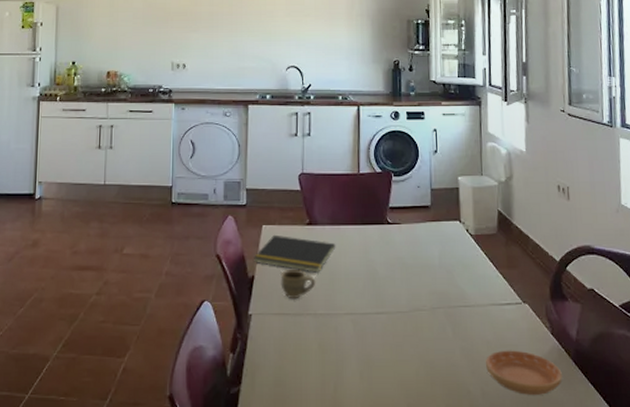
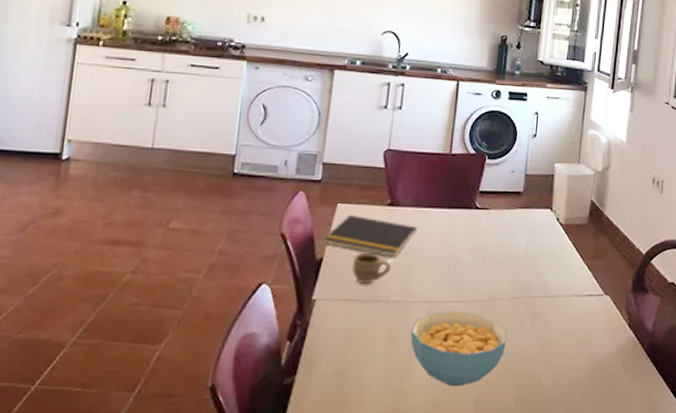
cereal bowl: none [340,322,431,396] -> present [411,311,507,387]
saucer: present [485,350,562,395] -> none [560,341,634,386]

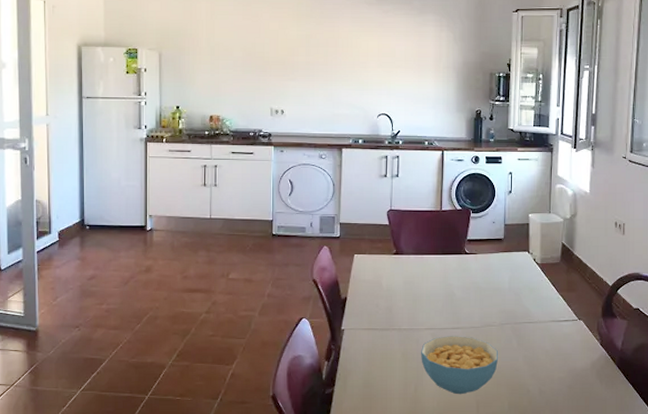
notepad: present [324,214,418,257] -> none [346,262,419,295]
cup: present [352,252,392,284] -> none [370,291,401,316]

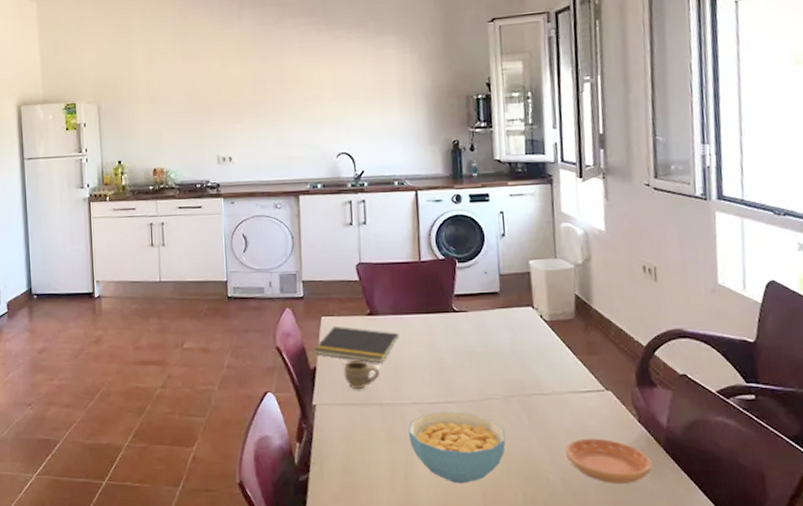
notepad: none [346,262,419,295] -> present [314,326,399,363]
cup: none [370,291,401,316] -> present [343,359,381,389]
saucer: none [543,358,607,393] -> present [564,438,652,483]

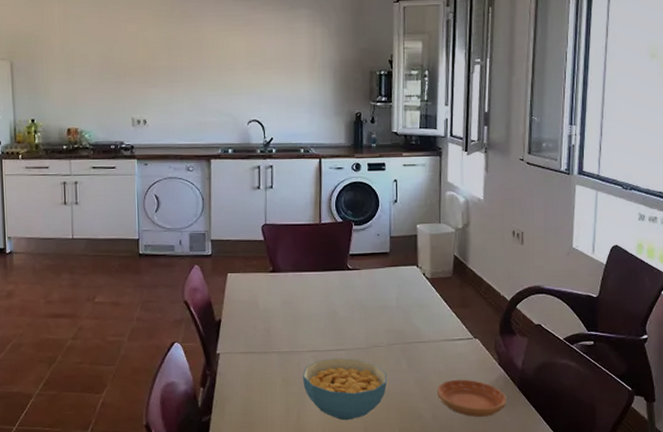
notepad: present [314,326,399,363] -> none [220,281,298,315]
cup: present [343,359,381,389] -> none [246,312,280,339]

